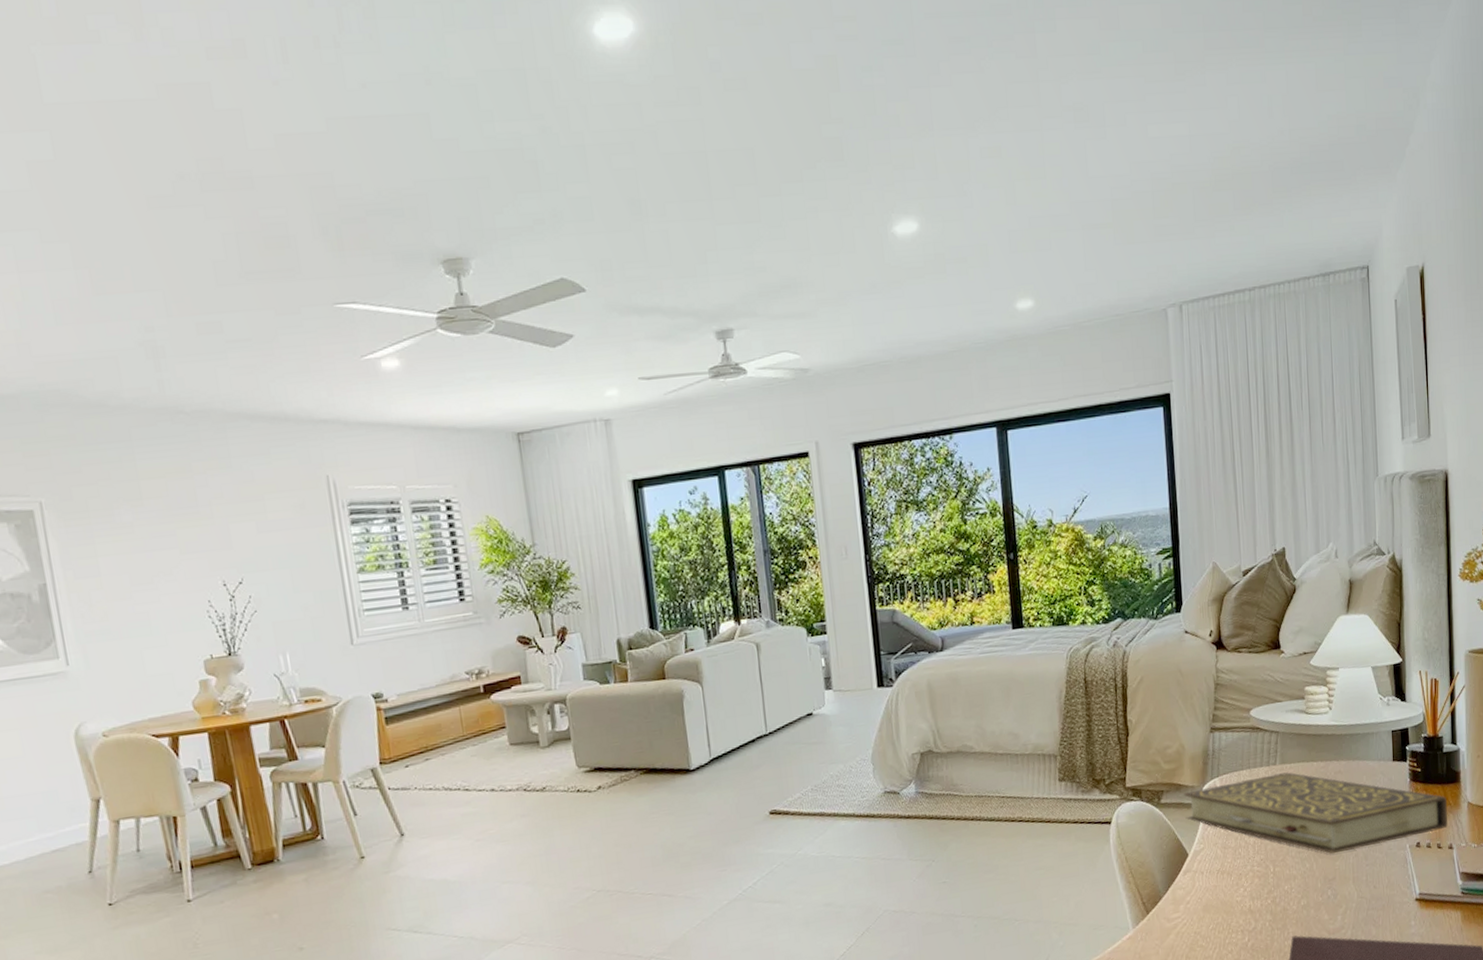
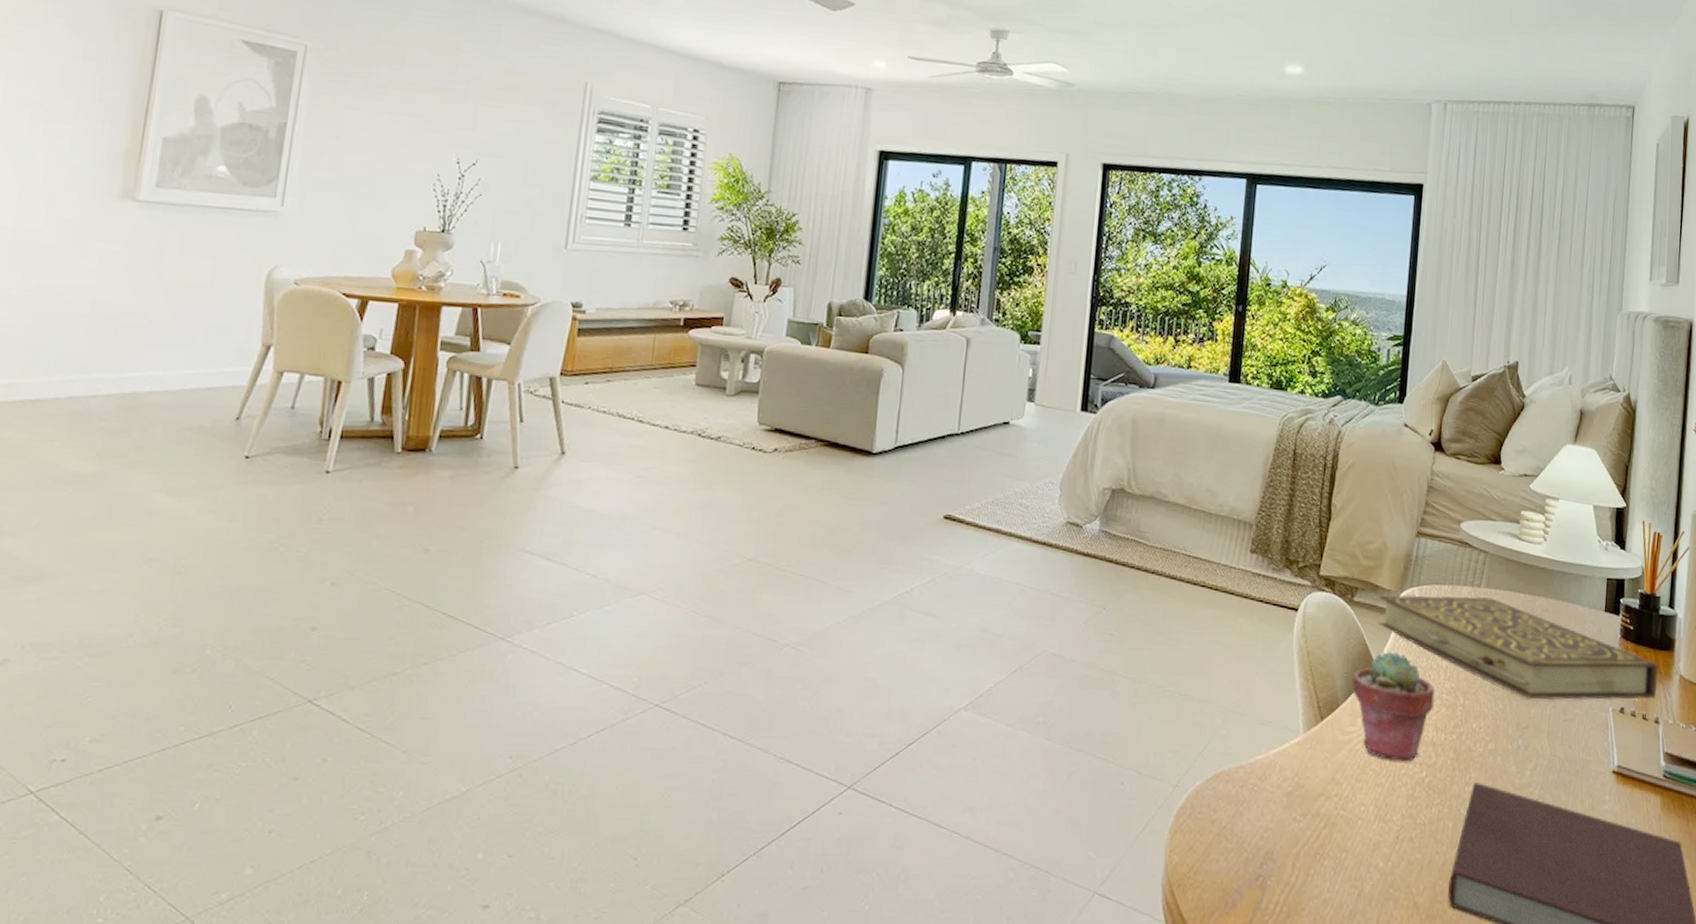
potted succulent: none [1170,838,1247,935] -> present [1352,650,1435,762]

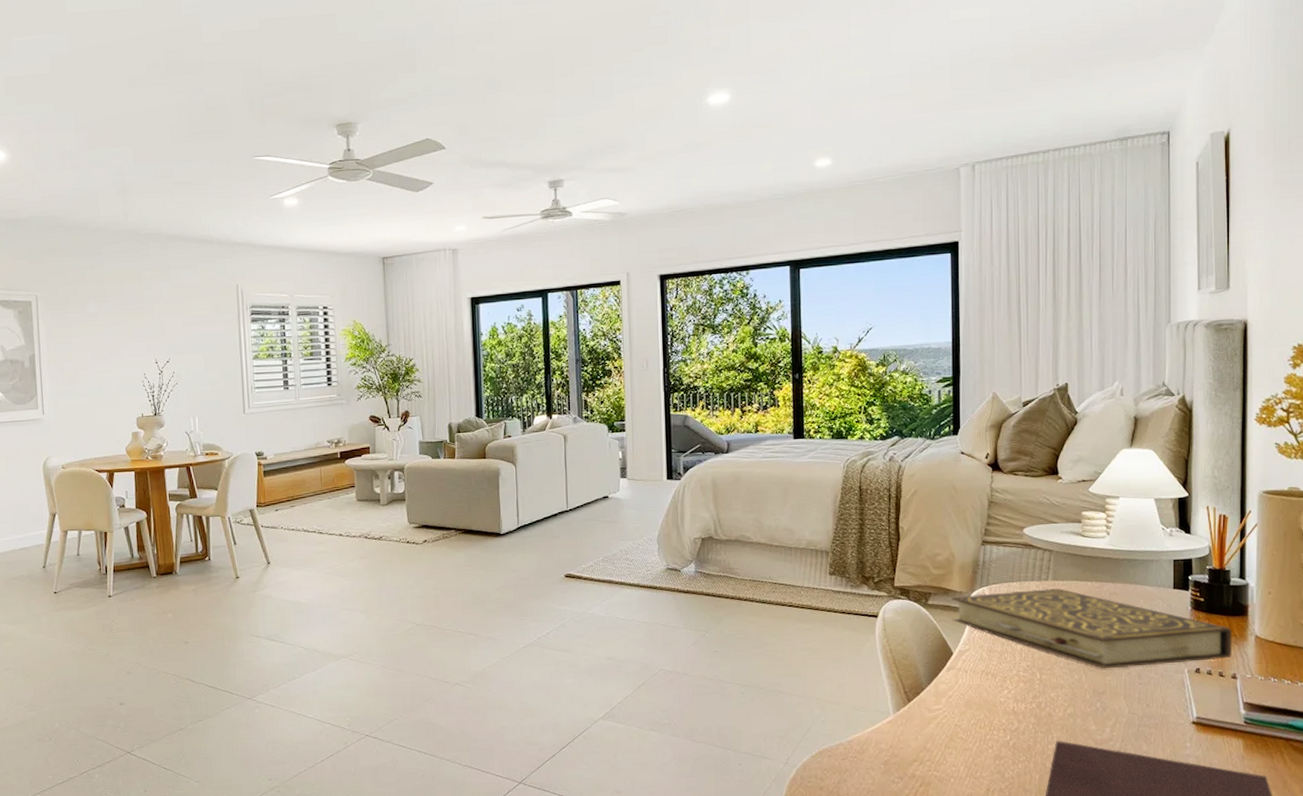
potted succulent: present [1352,650,1435,762] -> none [933,641,1012,729]

